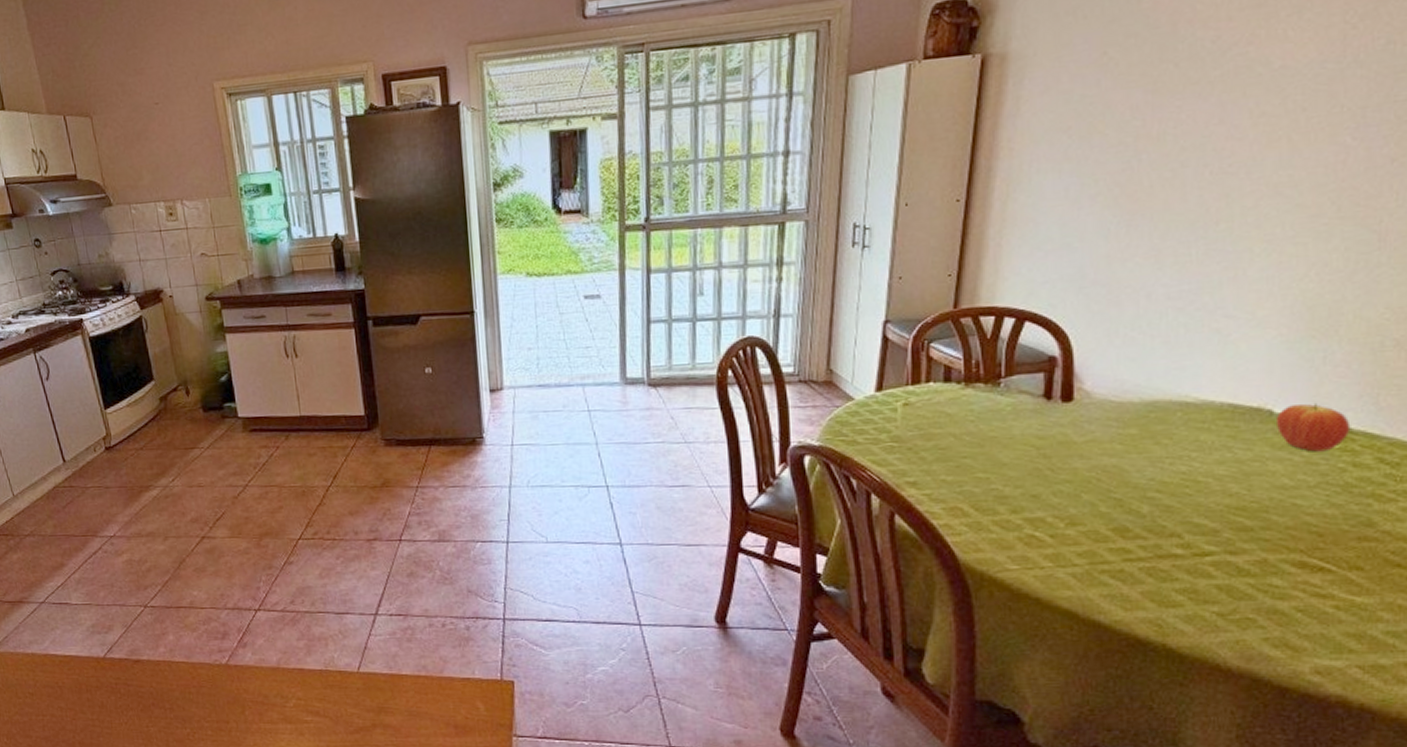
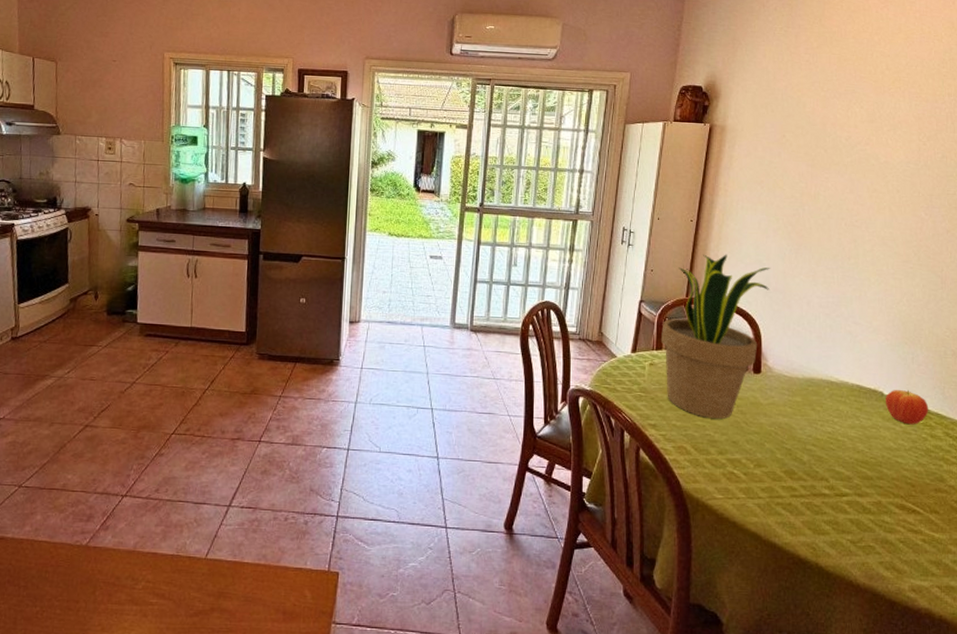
potted plant: none [919,241,1086,468] -> present [661,254,770,420]

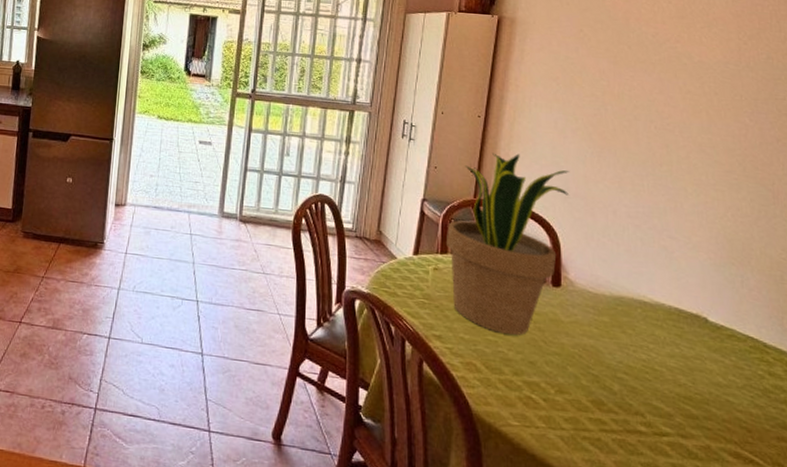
fruit: present [885,389,929,425] -> none [710,316,765,359]

